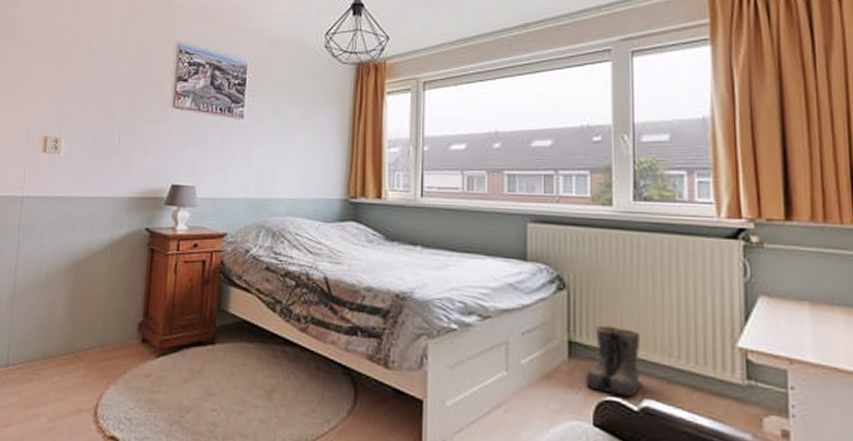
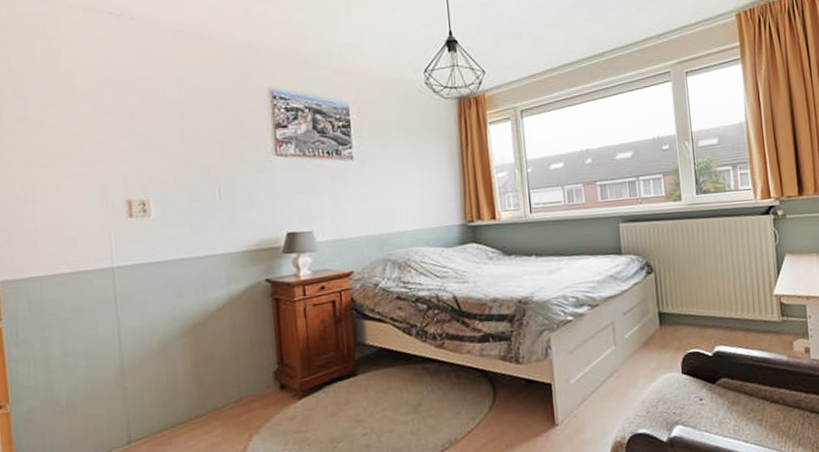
boots: present [585,325,642,397] -> none [673,294,713,347]

